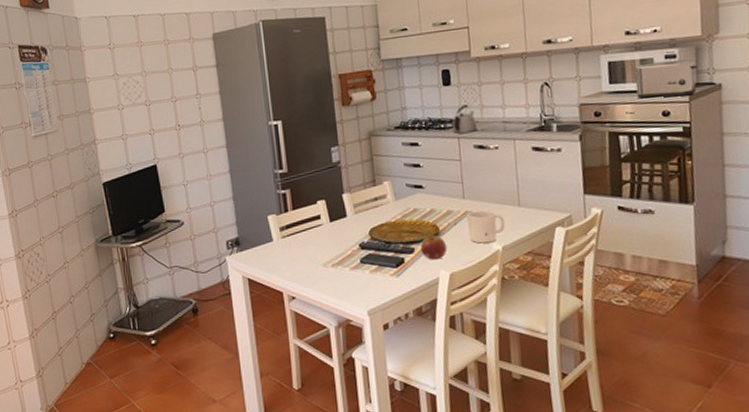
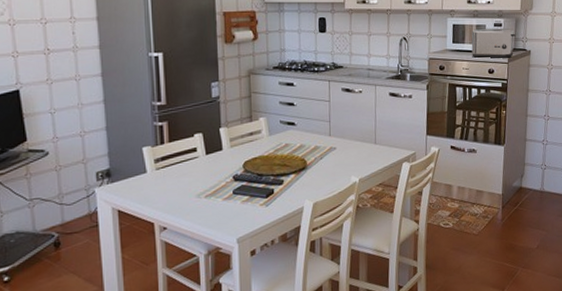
fruit: present [420,235,448,260] -> none [289,168,313,191]
kettle: present [452,104,478,134] -> none [324,51,347,78]
mug: present [467,210,505,244] -> none [332,146,363,176]

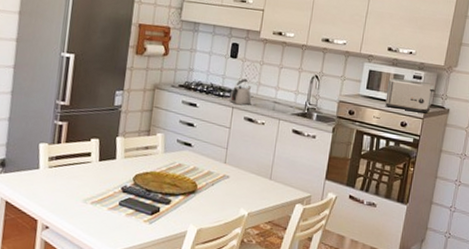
kettle: none [324,51,347,78] -> present [229,78,252,105]

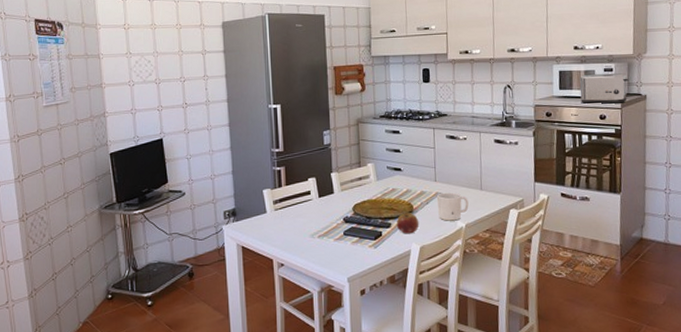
fruit: none [176,191,201,215] -> present [396,213,419,234]
mug: none [222,176,256,208] -> present [437,192,469,221]
kettle: present [229,78,252,105] -> none [429,100,451,125]

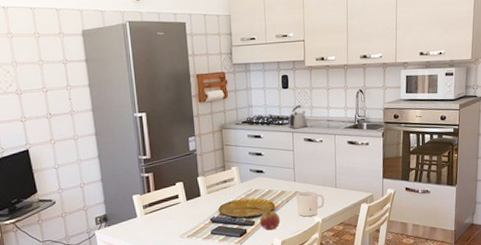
kettle: none [429,100,451,125] -> present [288,105,308,129]
toaster: present [579,72,630,104] -> none [424,76,468,106]

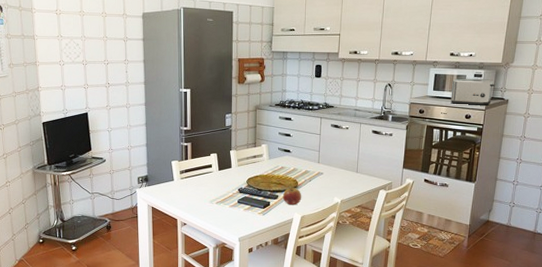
kettle: present [288,105,308,129] -> none [317,93,336,115]
mug: present [296,190,325,217] -> none [319,173,345,197]
toaster: none [424,76,468,106] -> present [451,78,496,105]

